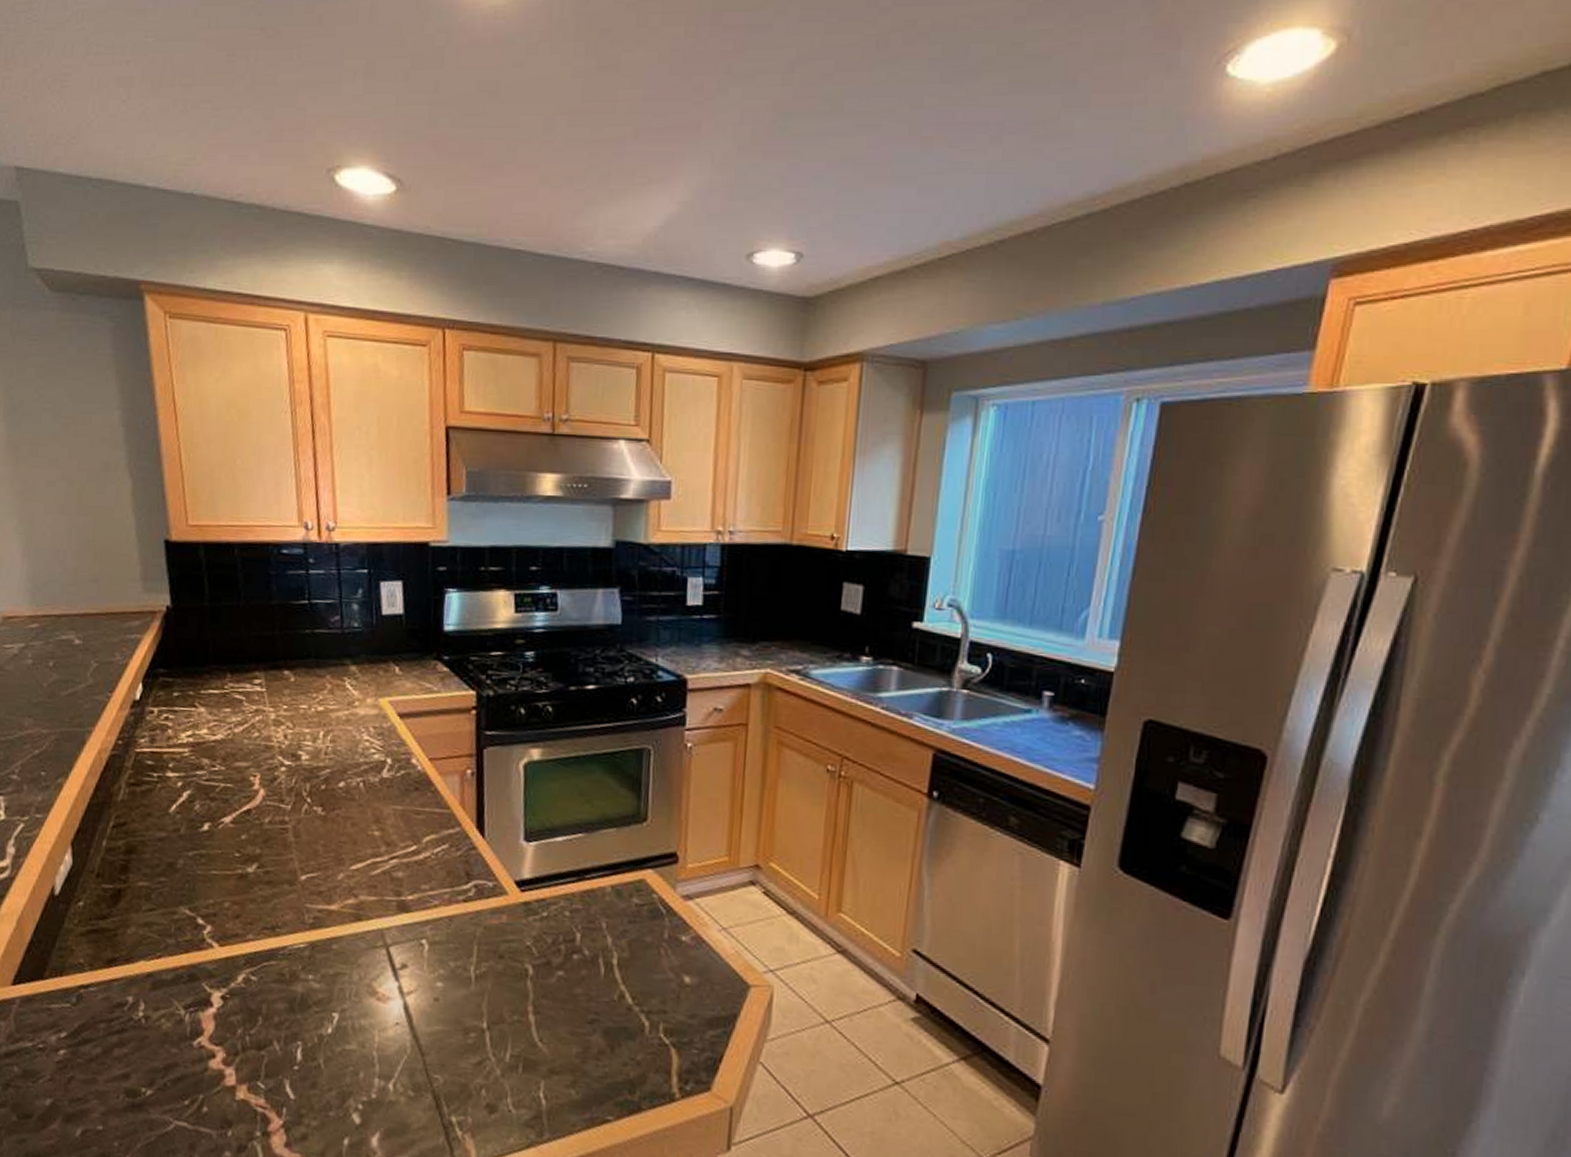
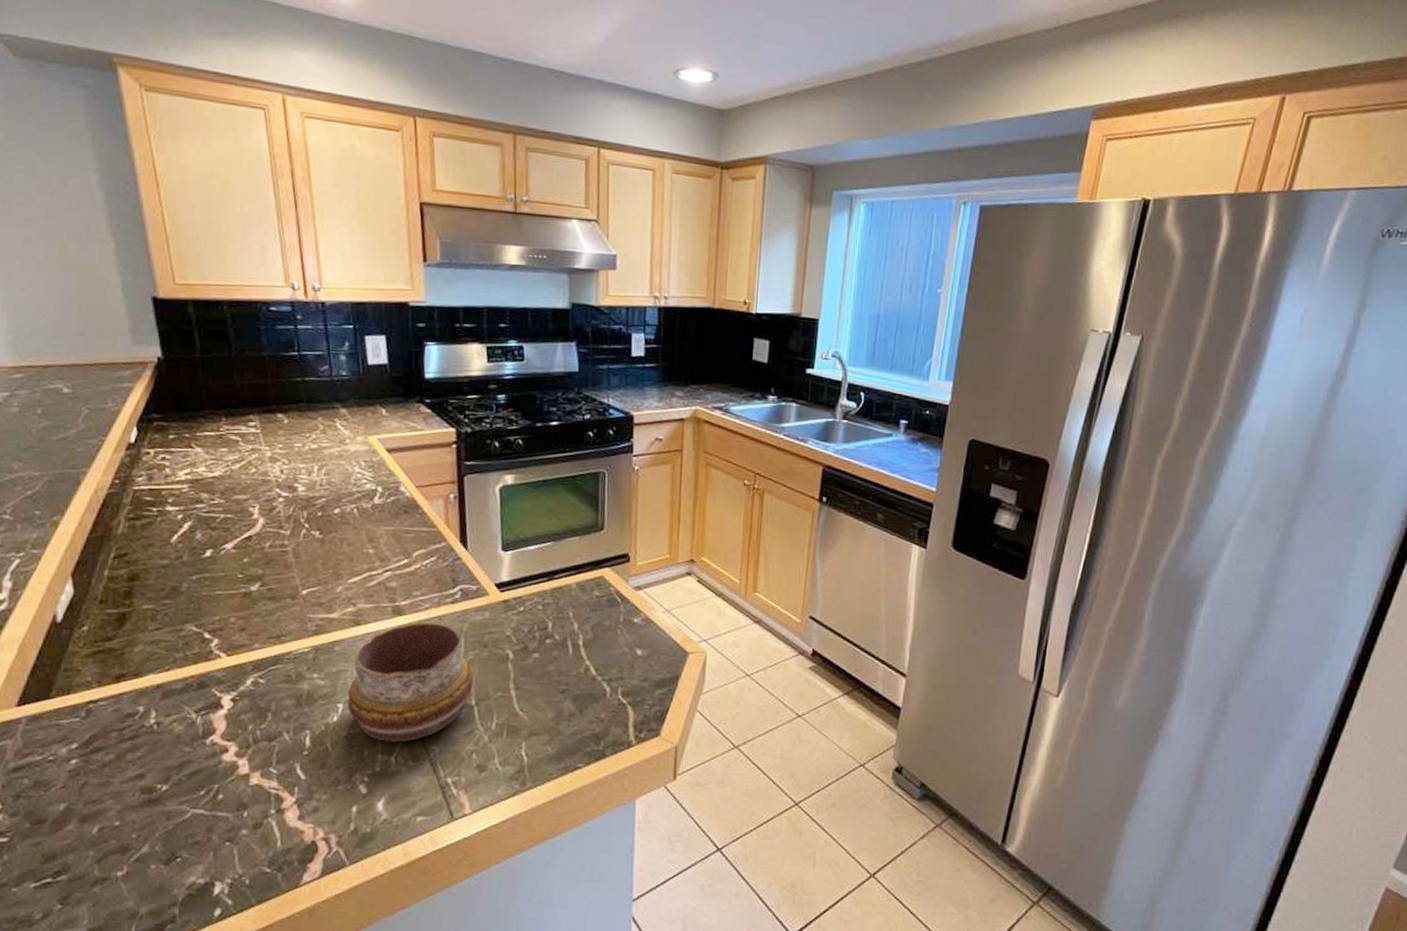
decorative bowl: none [343,922,487,1067] -> present [348,622,474,743]

